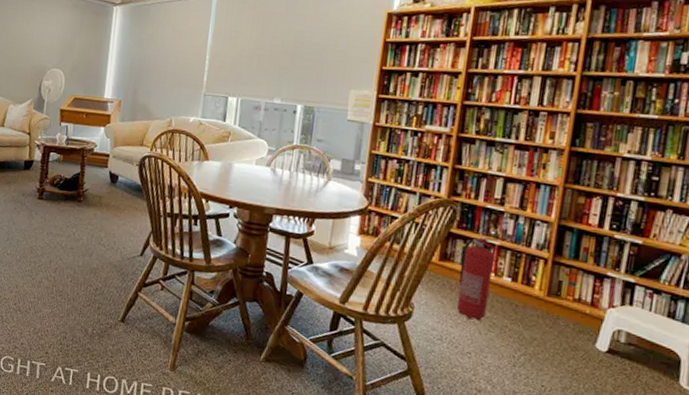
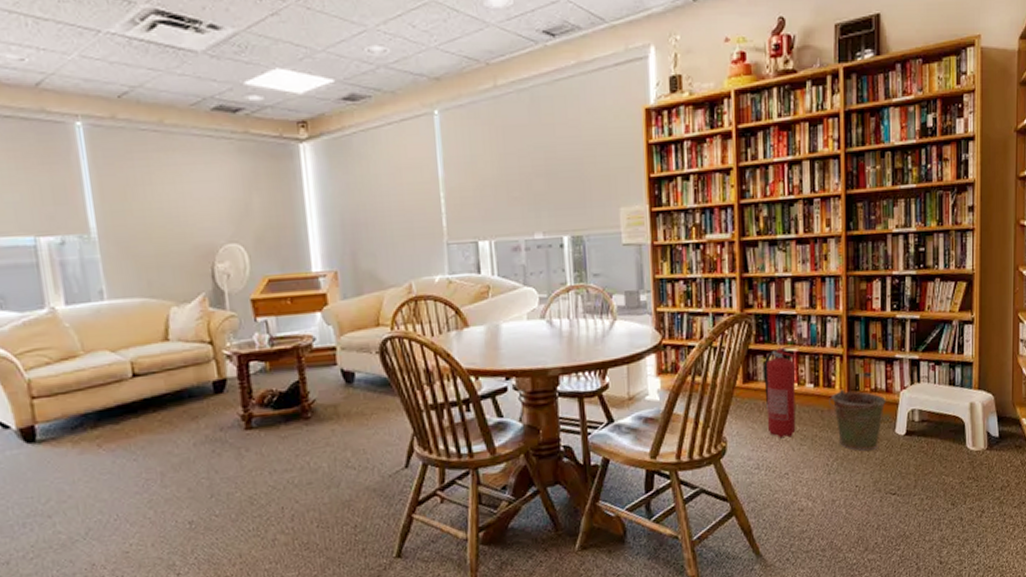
bucket: none [525,290,590,357] -> present [829,389,886,451]

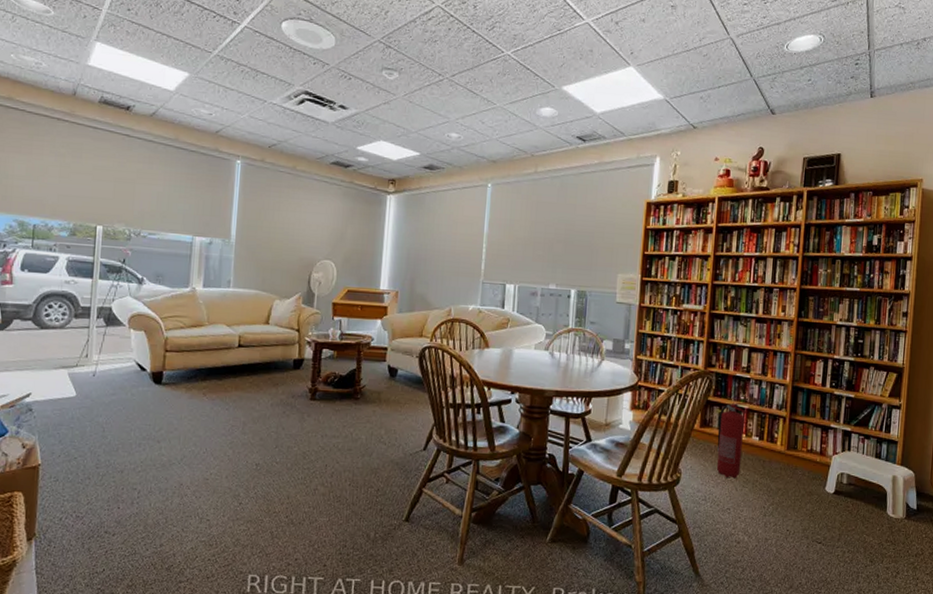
bucket: present [829,389,886,451] -> none [770,445,820,501]

